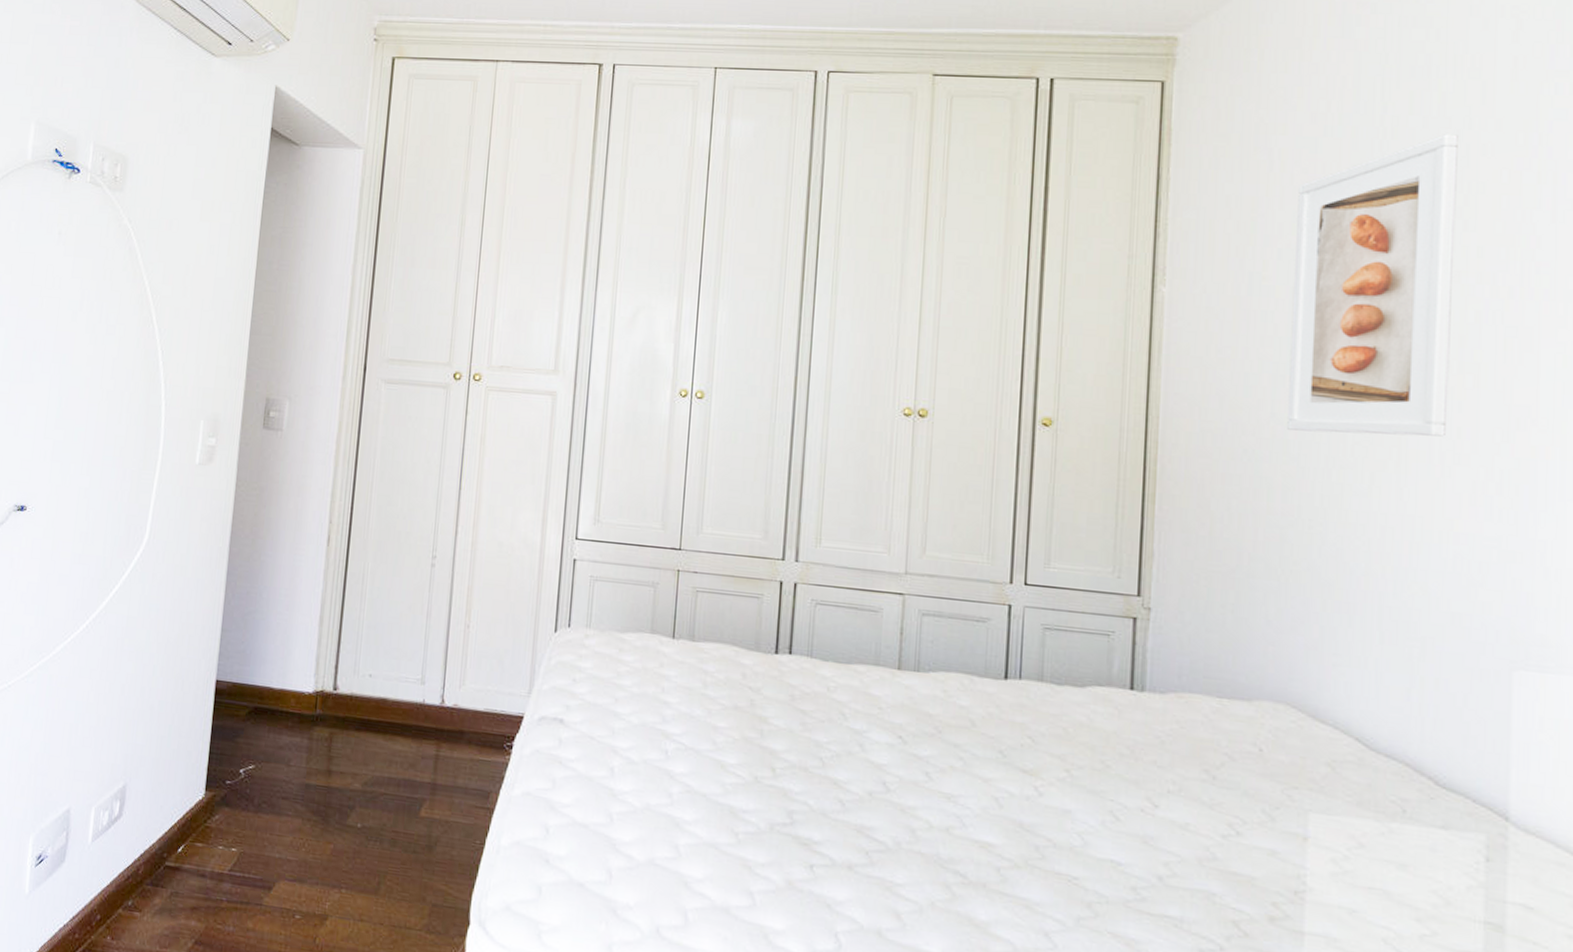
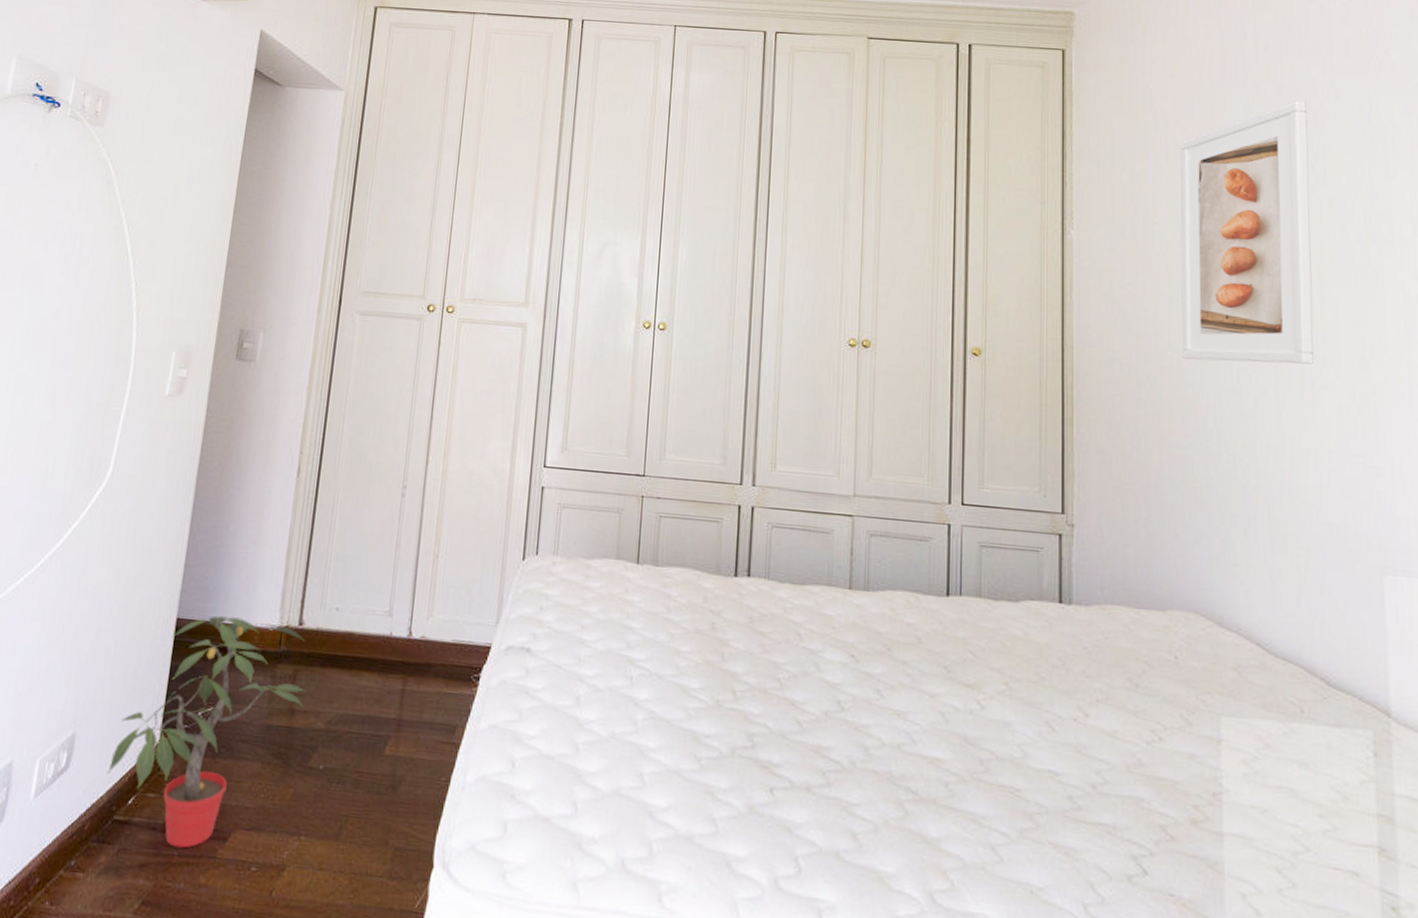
potted plant: none [157,678,342,895] -> present [107,615,306,848]

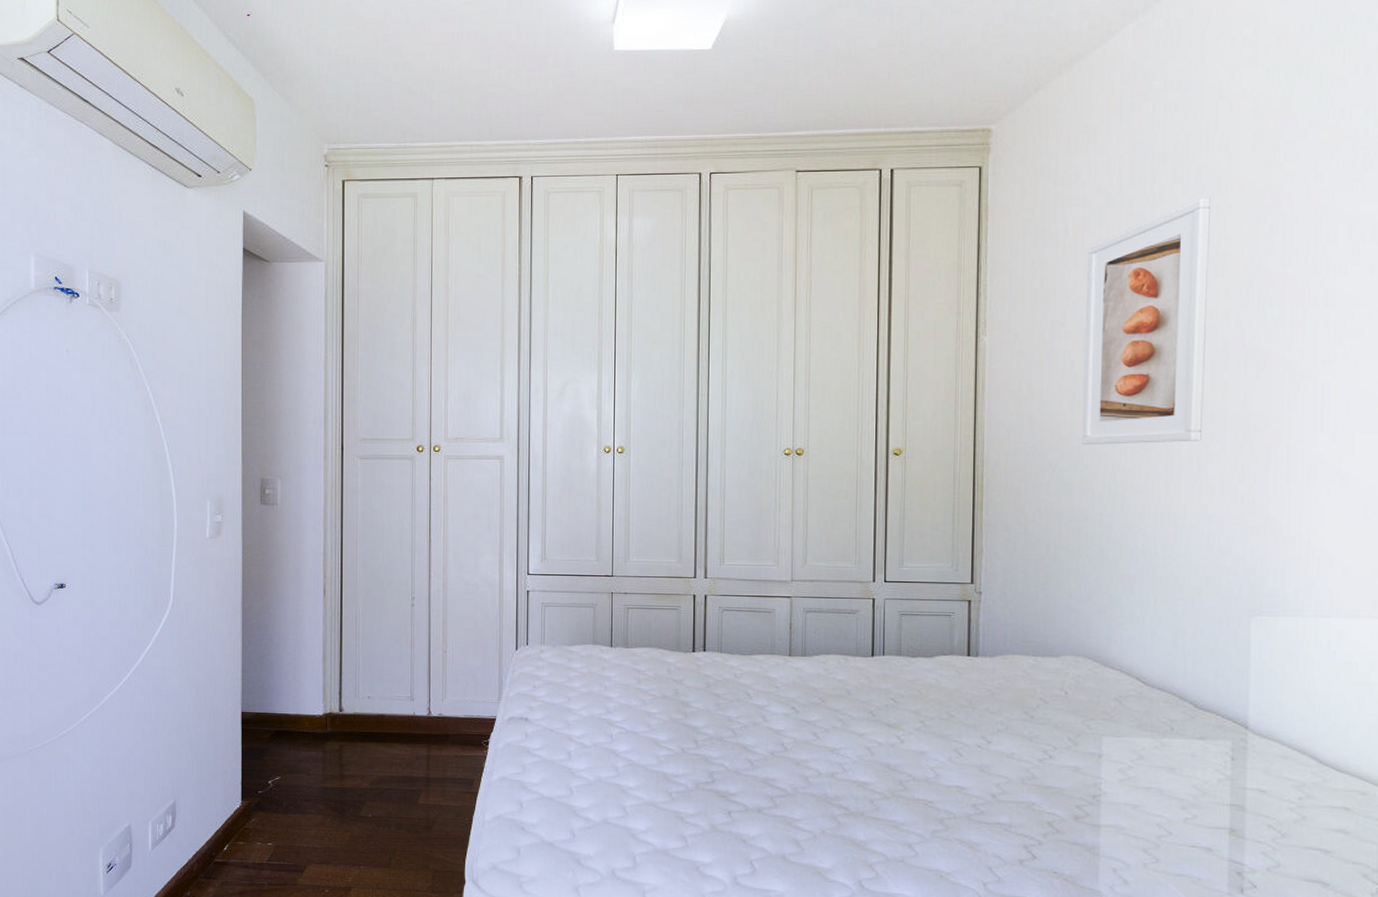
potted plant: present [107,615,306,848] -> none [205,708,351,879]

